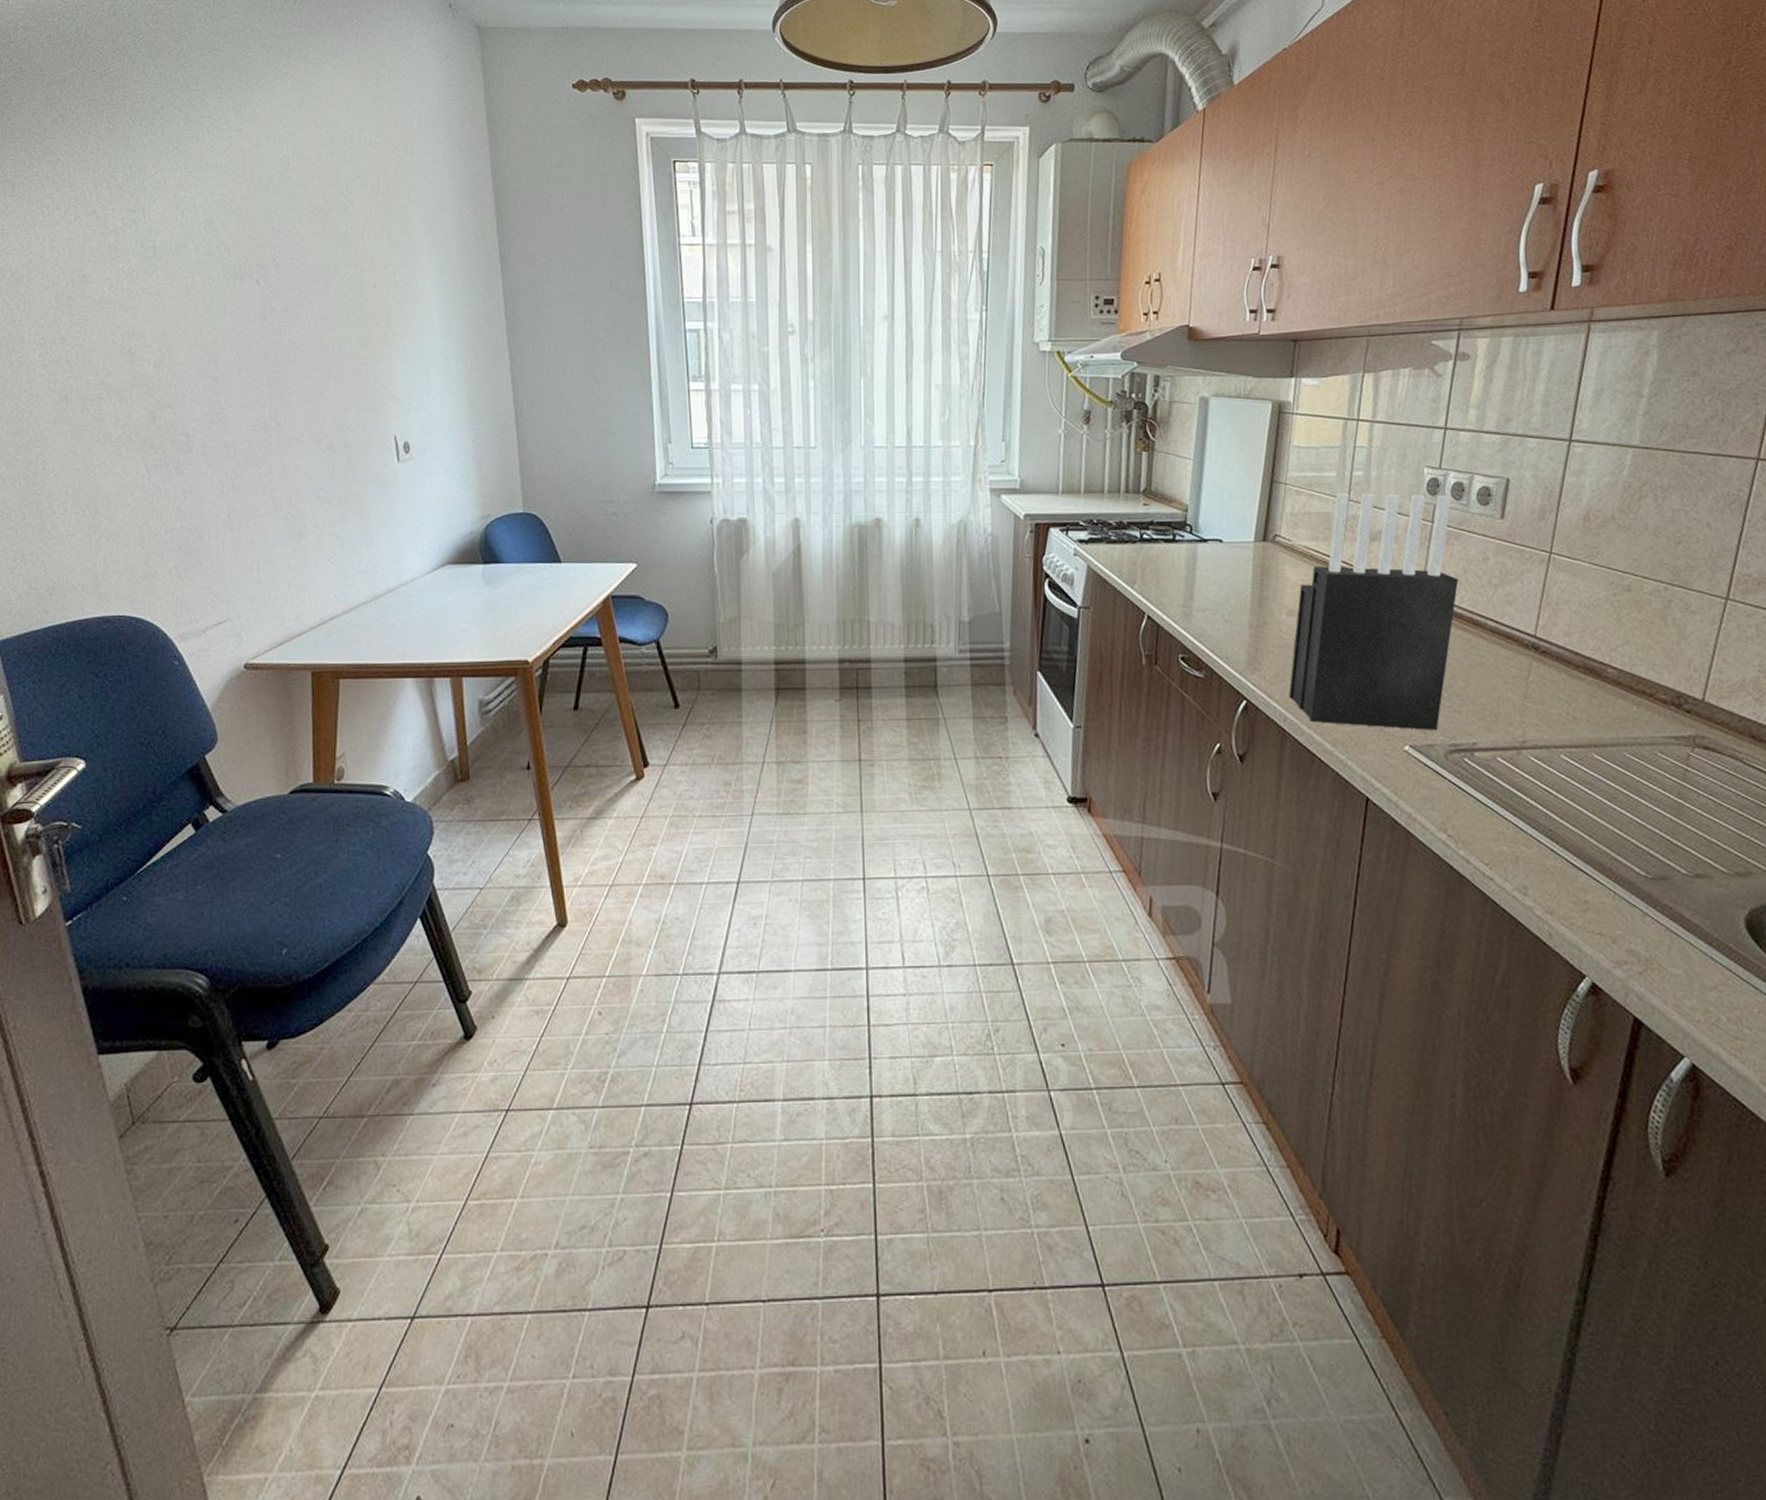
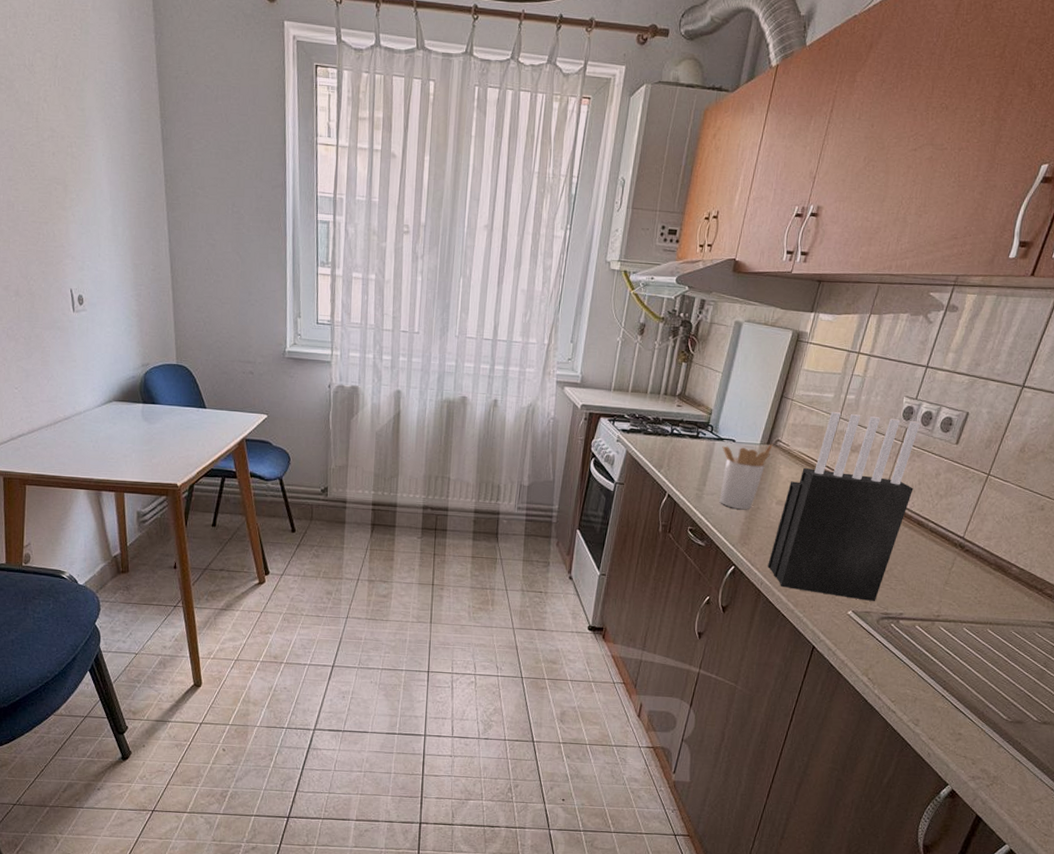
utensil holder: none [1207,540,1271,626] -> present [719,444,773,509]

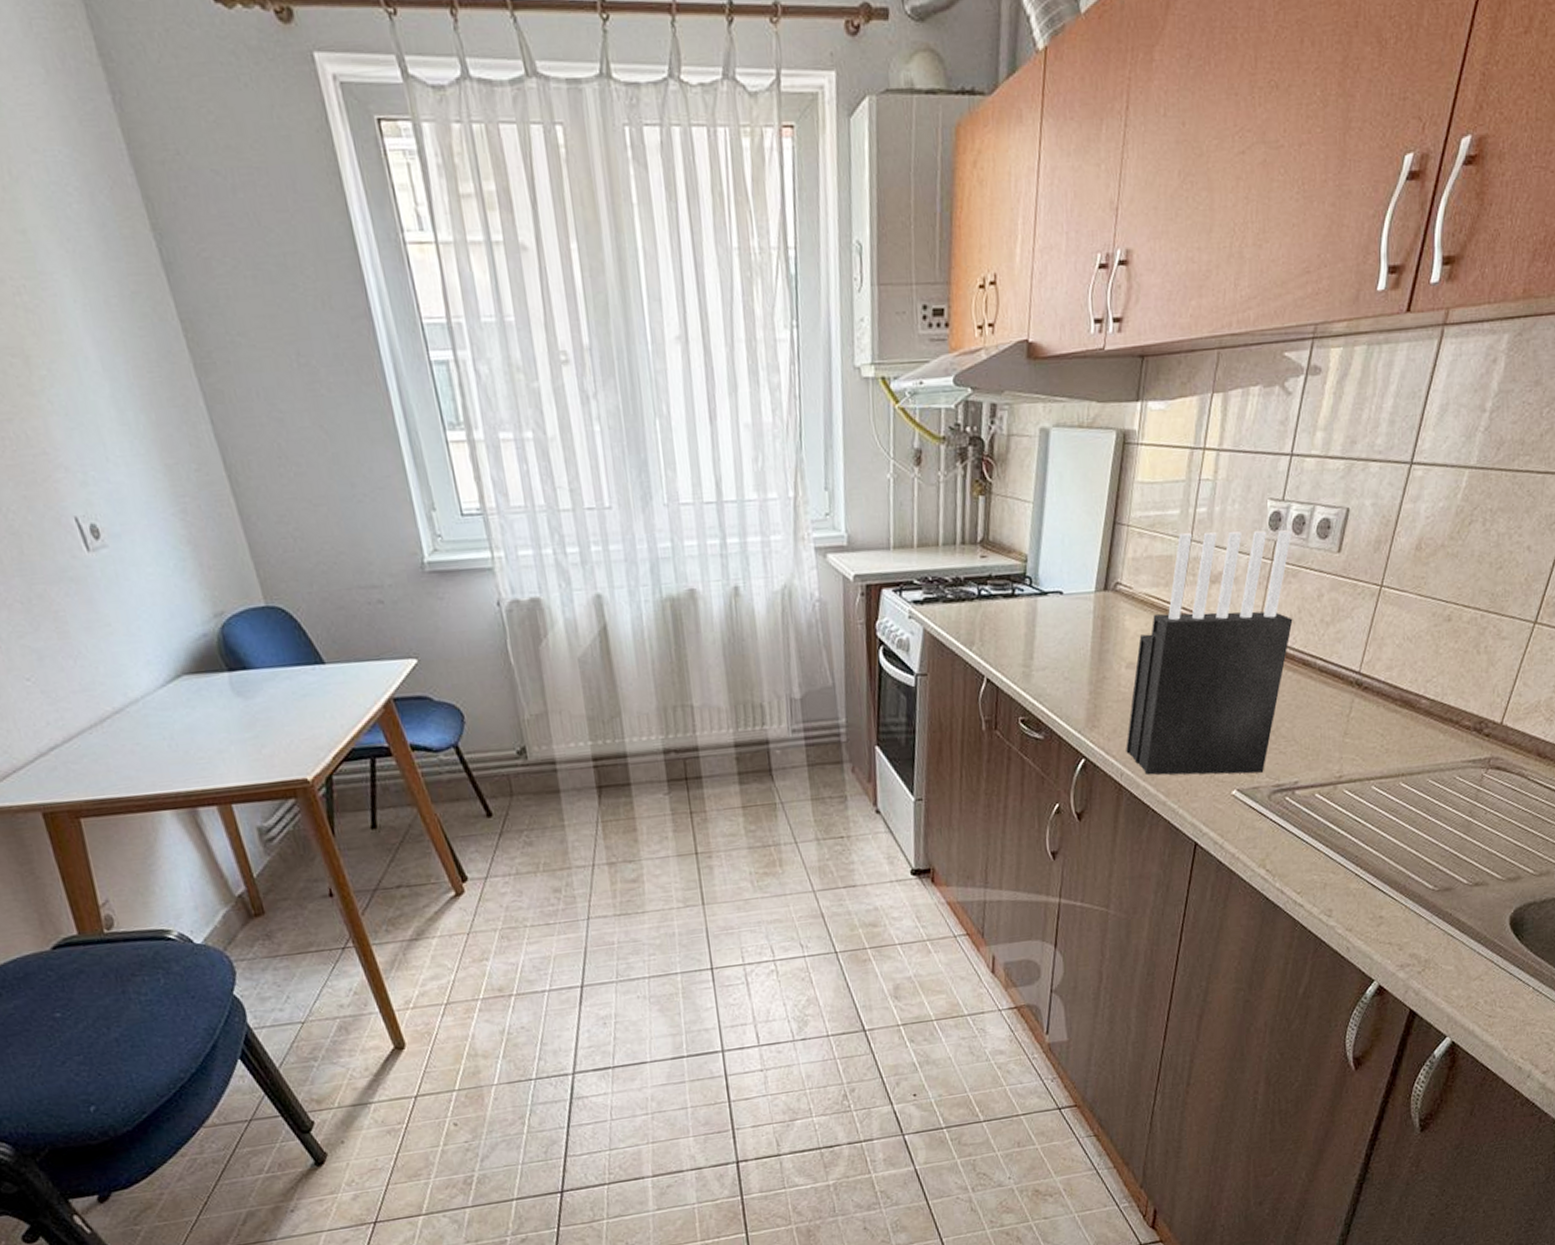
utensil holder: present [719,444,773,509] -> none [1047,589,1112,683]

